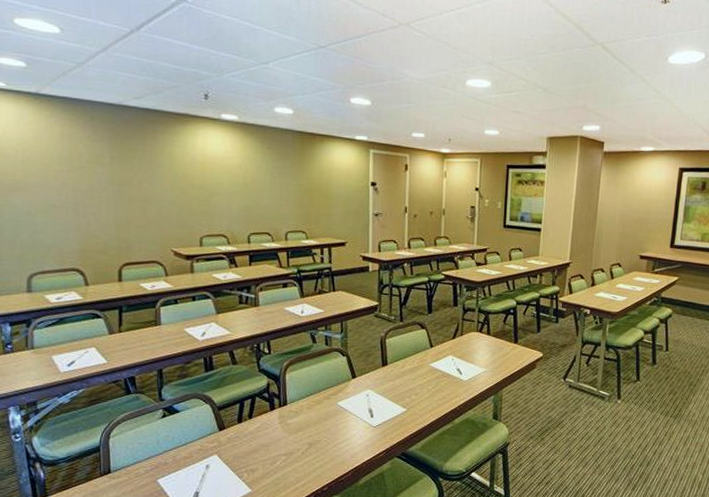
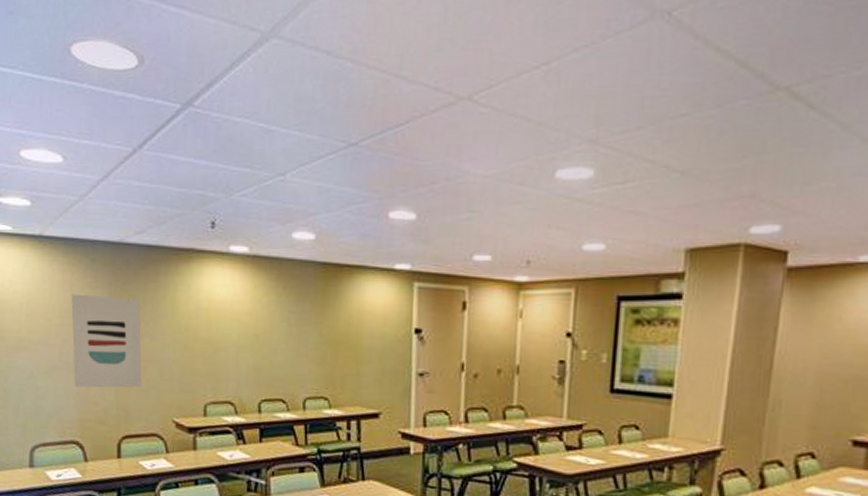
wall art: none [69,145,142,224] -> present [71,294,142,388]

